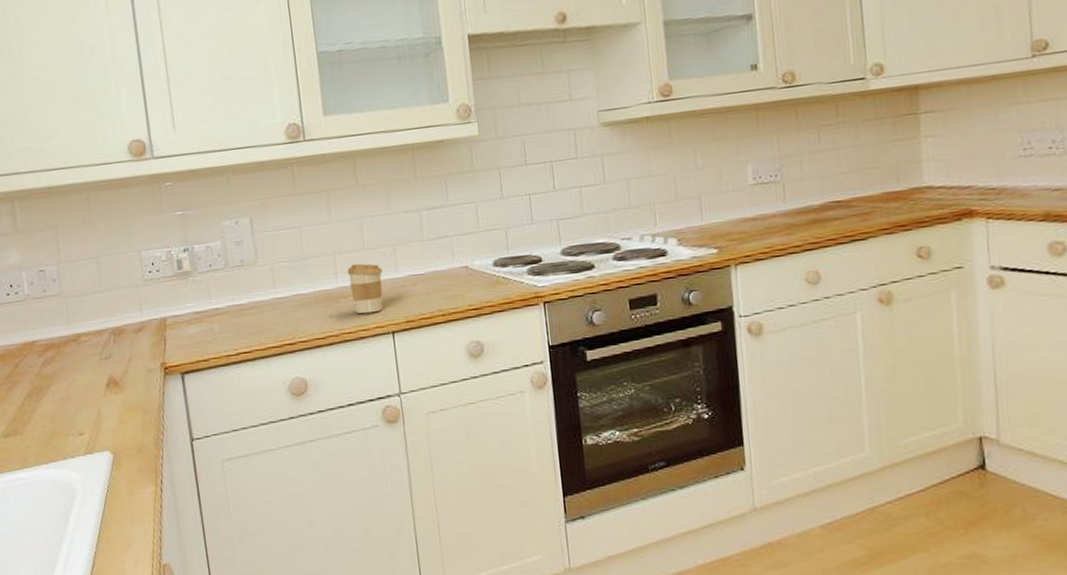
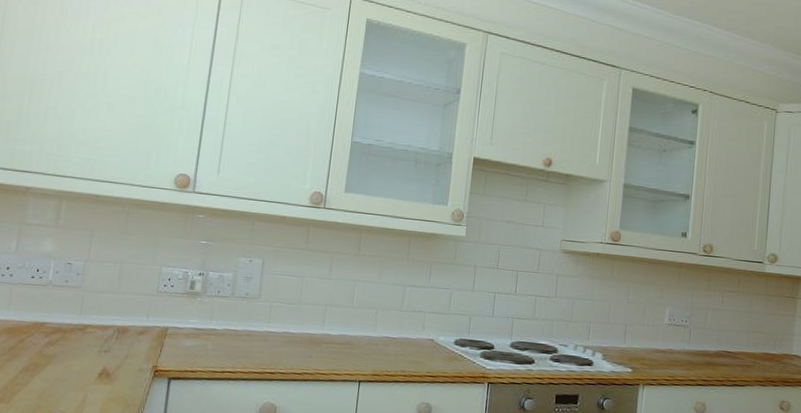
coffee cup: present [347,263,383,314] -> none [332,317,363,362]

